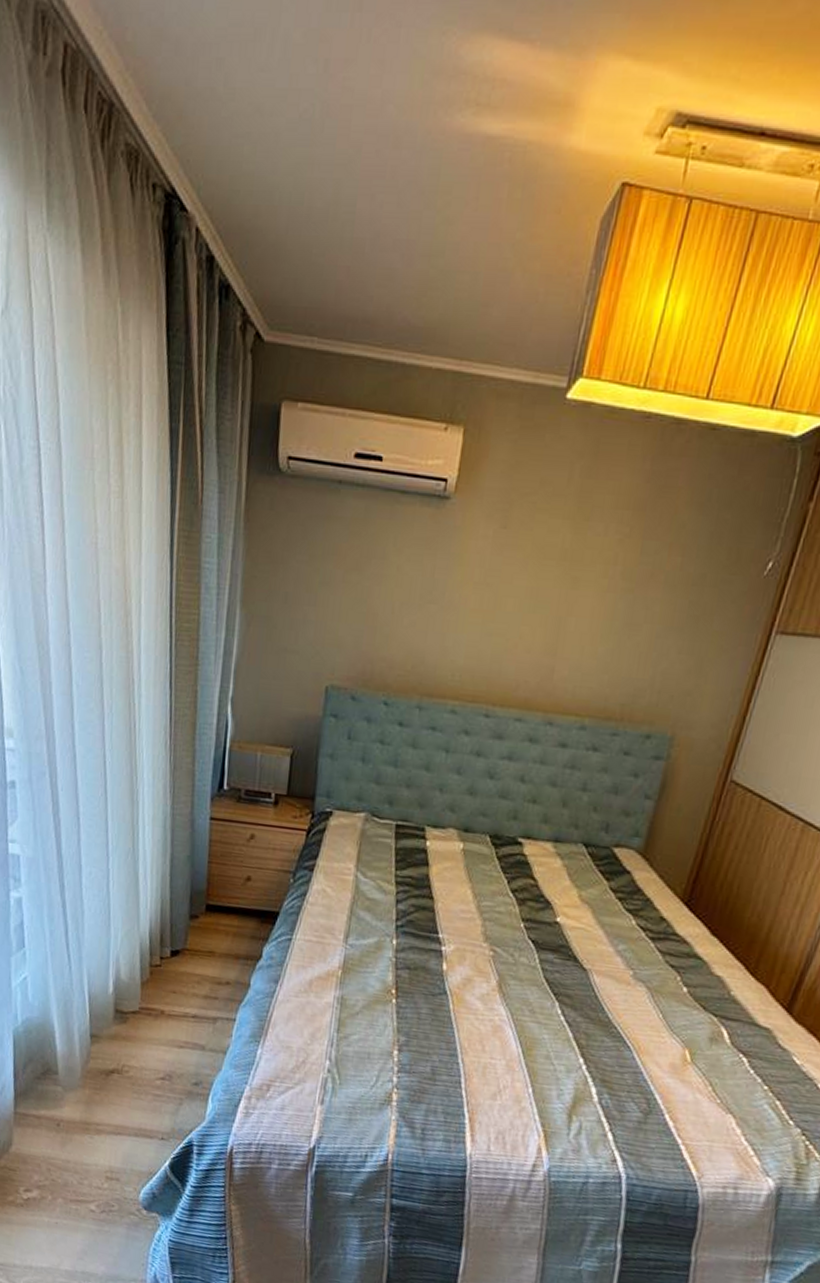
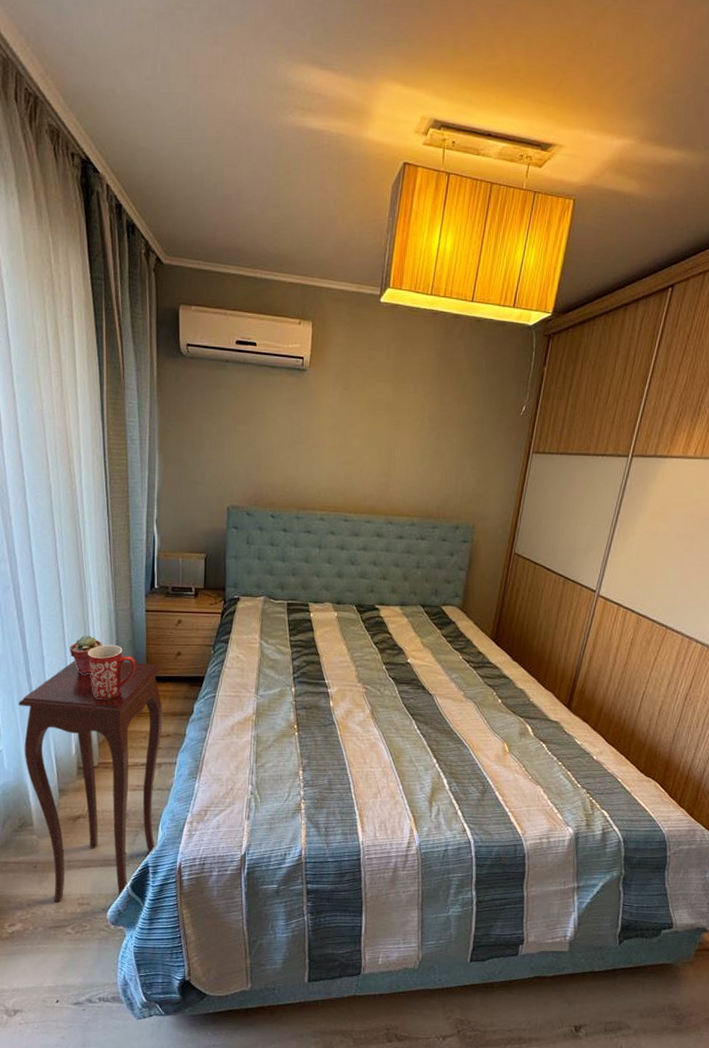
side table: none [49,874,227,1178] -> present [19,660,163,903]
potted succulent: none [113,843,153,894] -> present [69,635,102,674]
mug: none [134,857,194,929] -> present [87,644,136,700]

